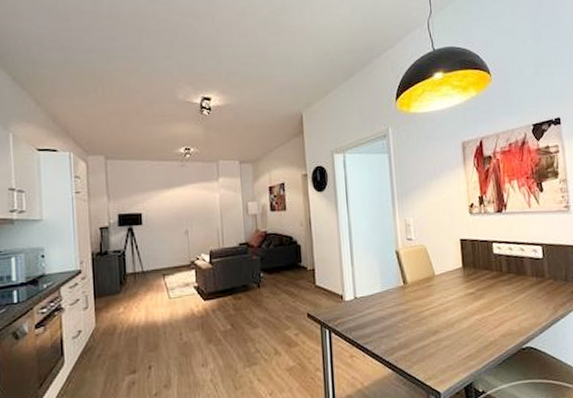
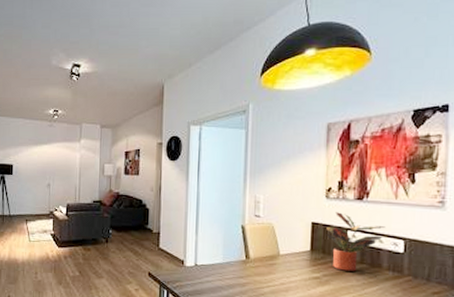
potted plant: none [474,226,524,284] -> present [326,212,385,272]

